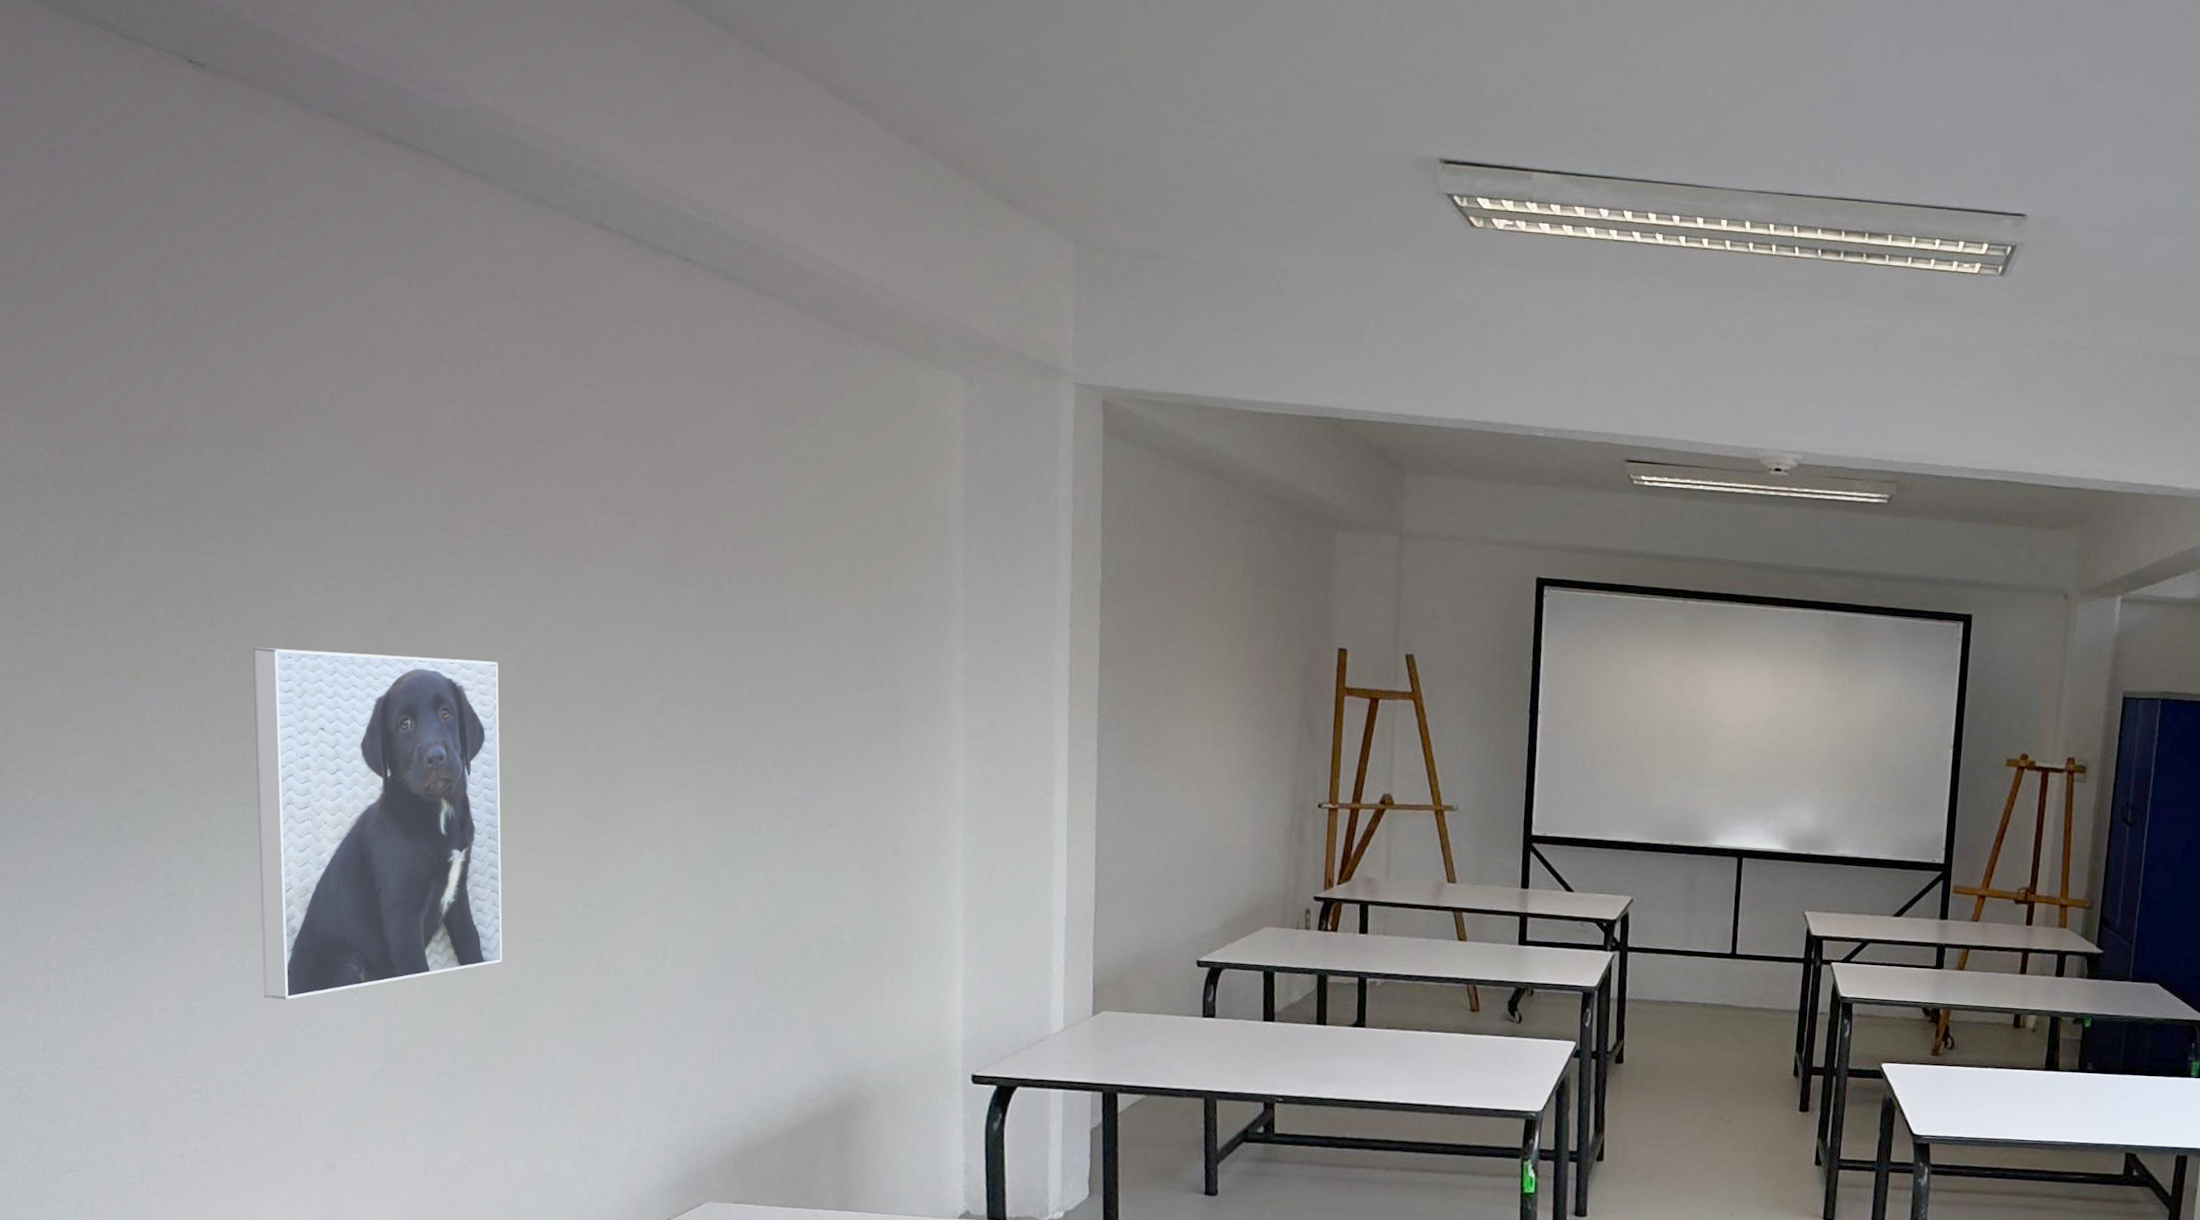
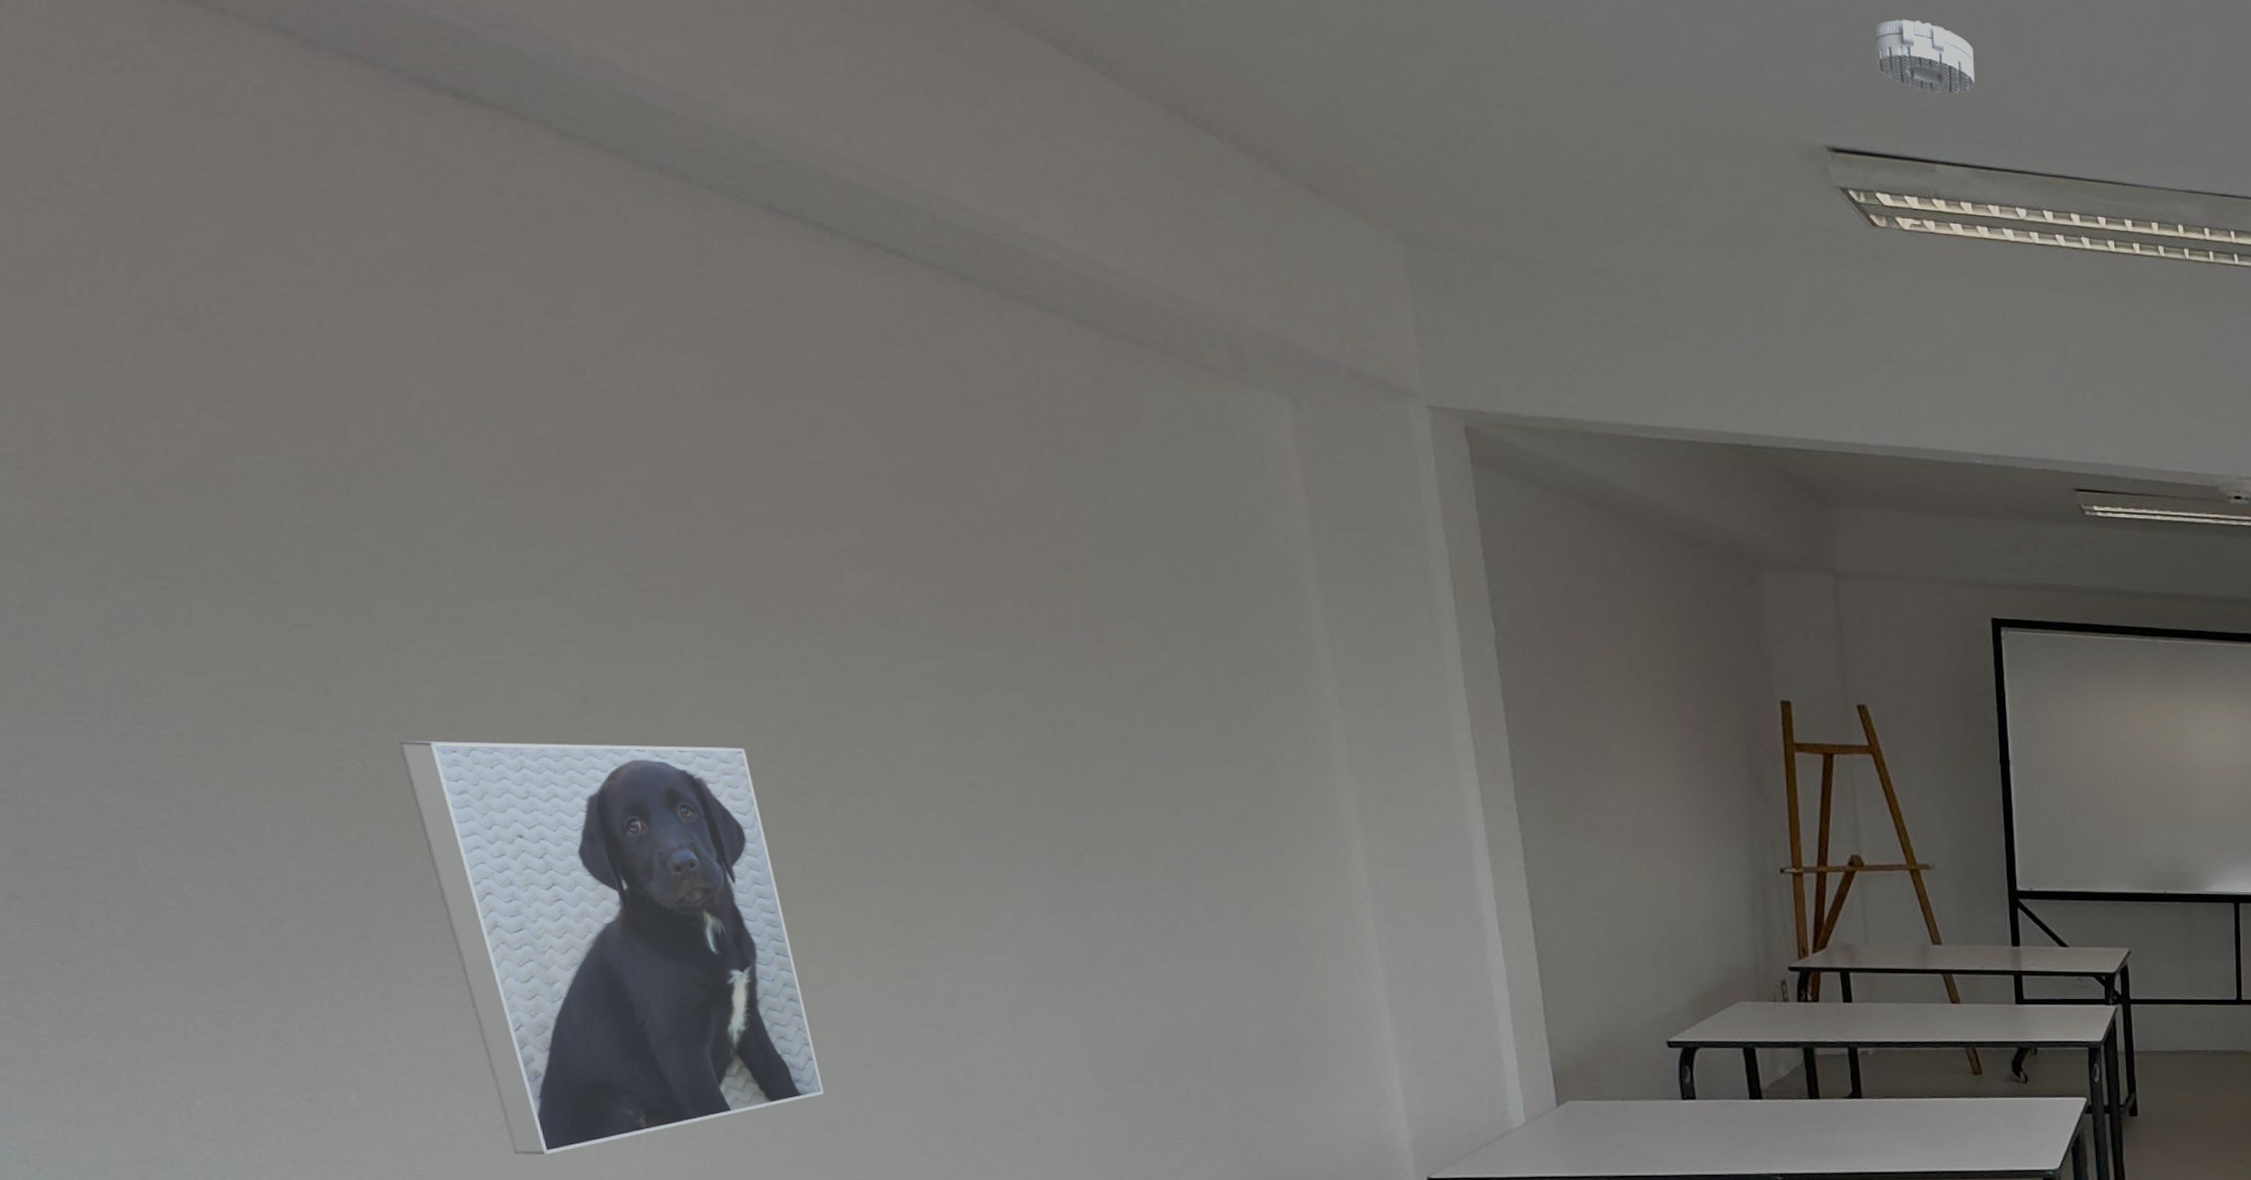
smoke detector: none [1490,49,1577,112] -> present [1873,19,1975,94]

